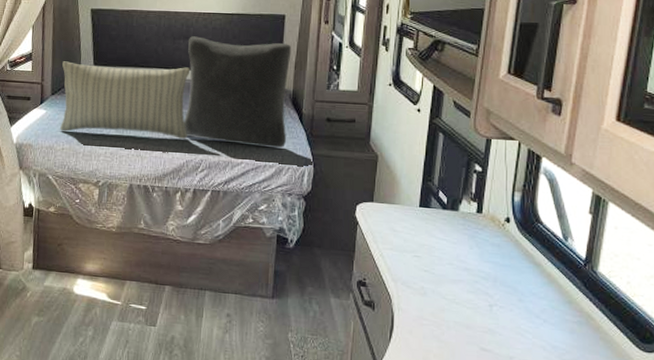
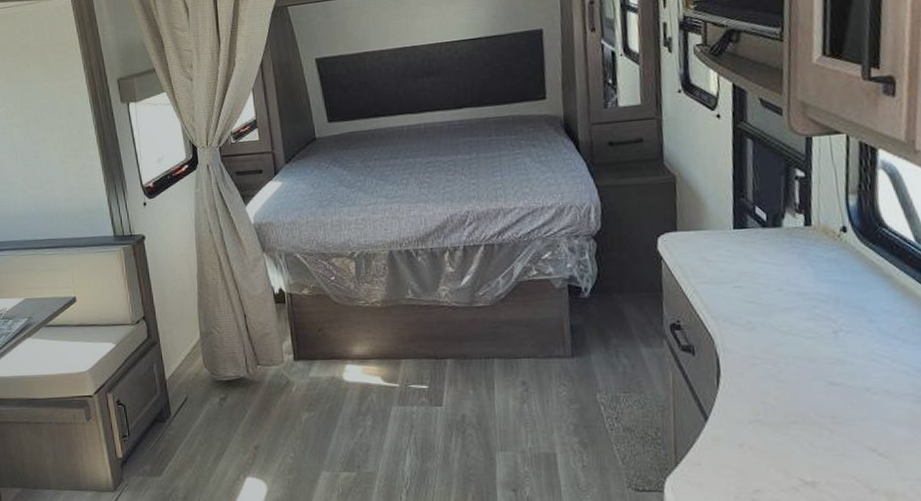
pillow: present [60,61,191,139] -> none [292,108,448,203]
pillow: present [183,36,292,149] -> none [433,62,565,188]

